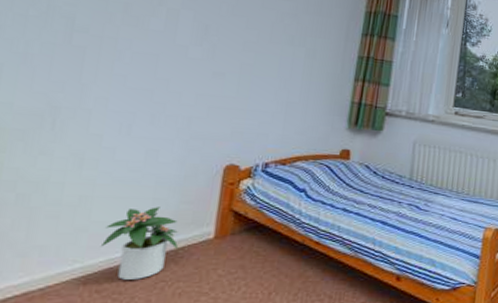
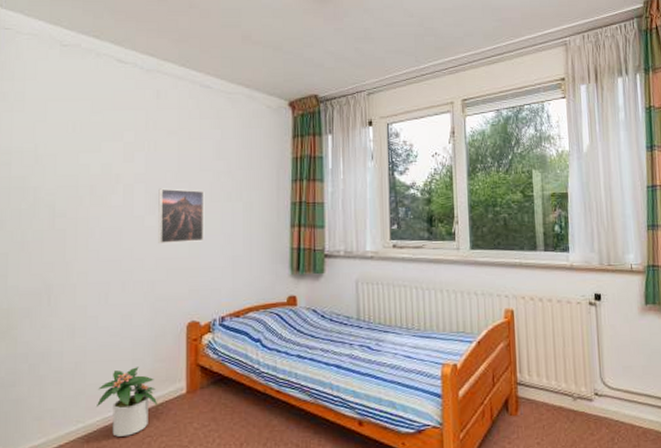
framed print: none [202,19,264,83] -> present [158,188,205,244]

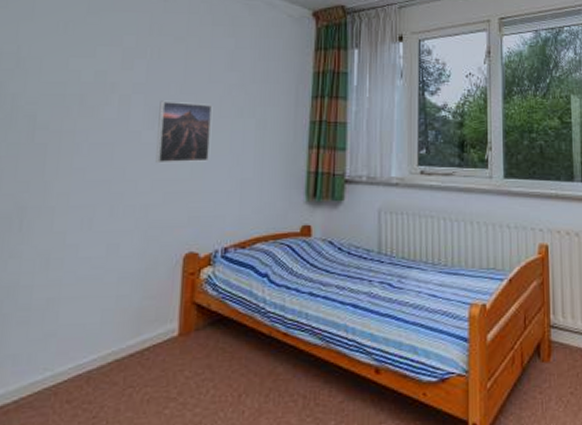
potted plant: present [97,367,158,437] -> none [70,304,144,387]

